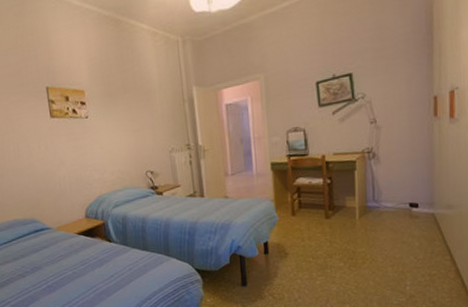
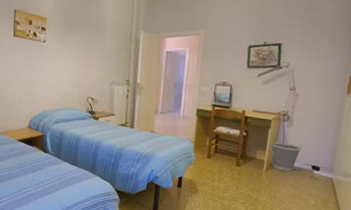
wastebasket: none [359,183,395,215] -> present [270,142,302,172]

